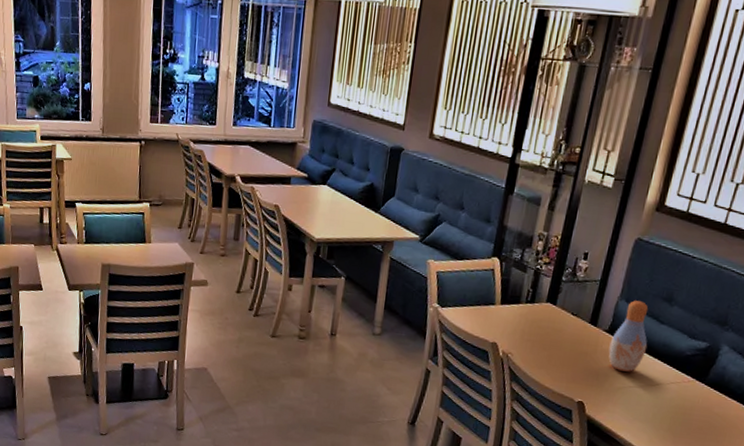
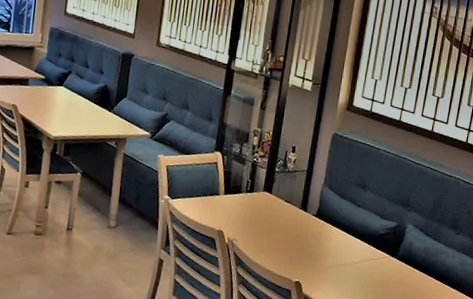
vase: present [608,300,649,372] -> none [318,187,349,252]

